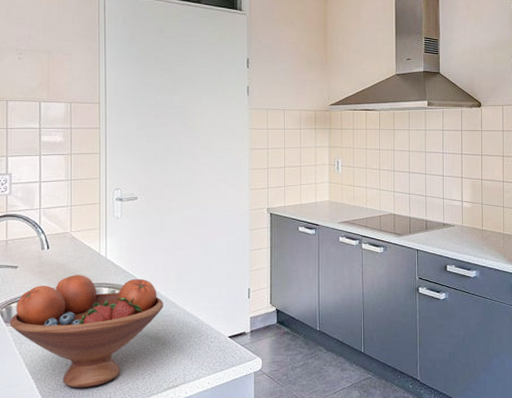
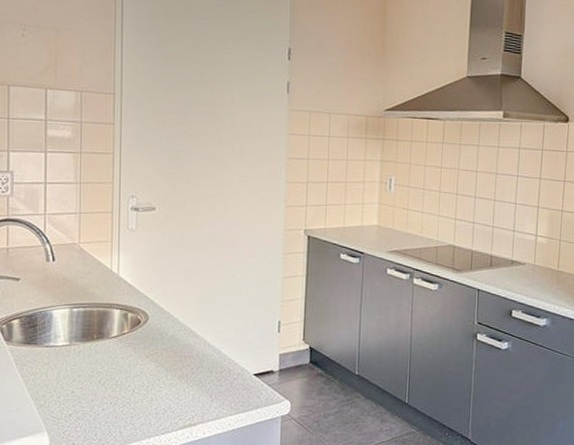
fruit bowl: present [9,275,164,388] -> none [10,292,182,419]

